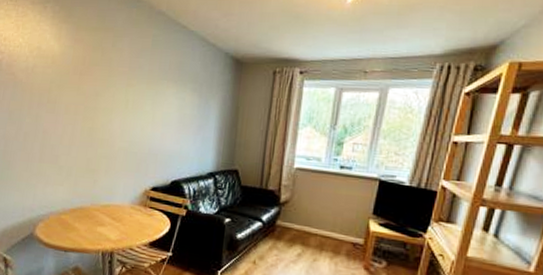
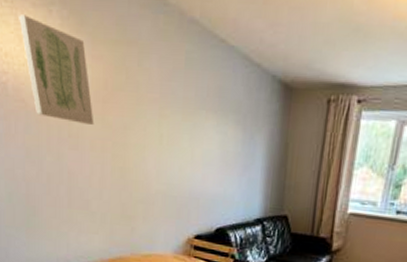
wall art: none [19,10,71,92] -> present [19,15,94,125]

